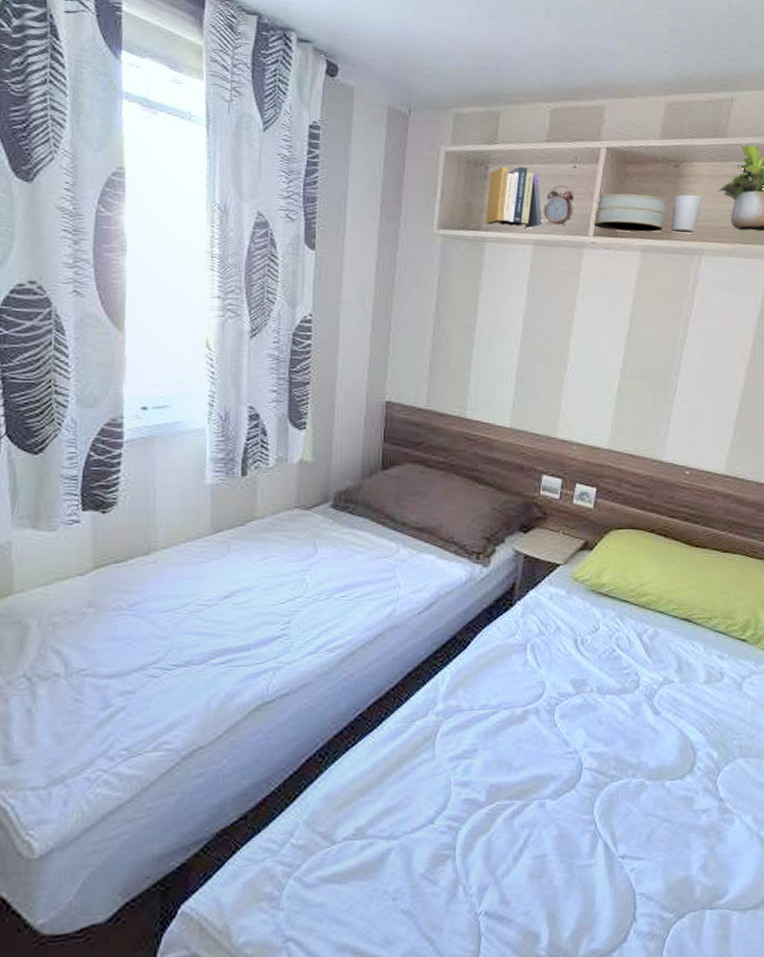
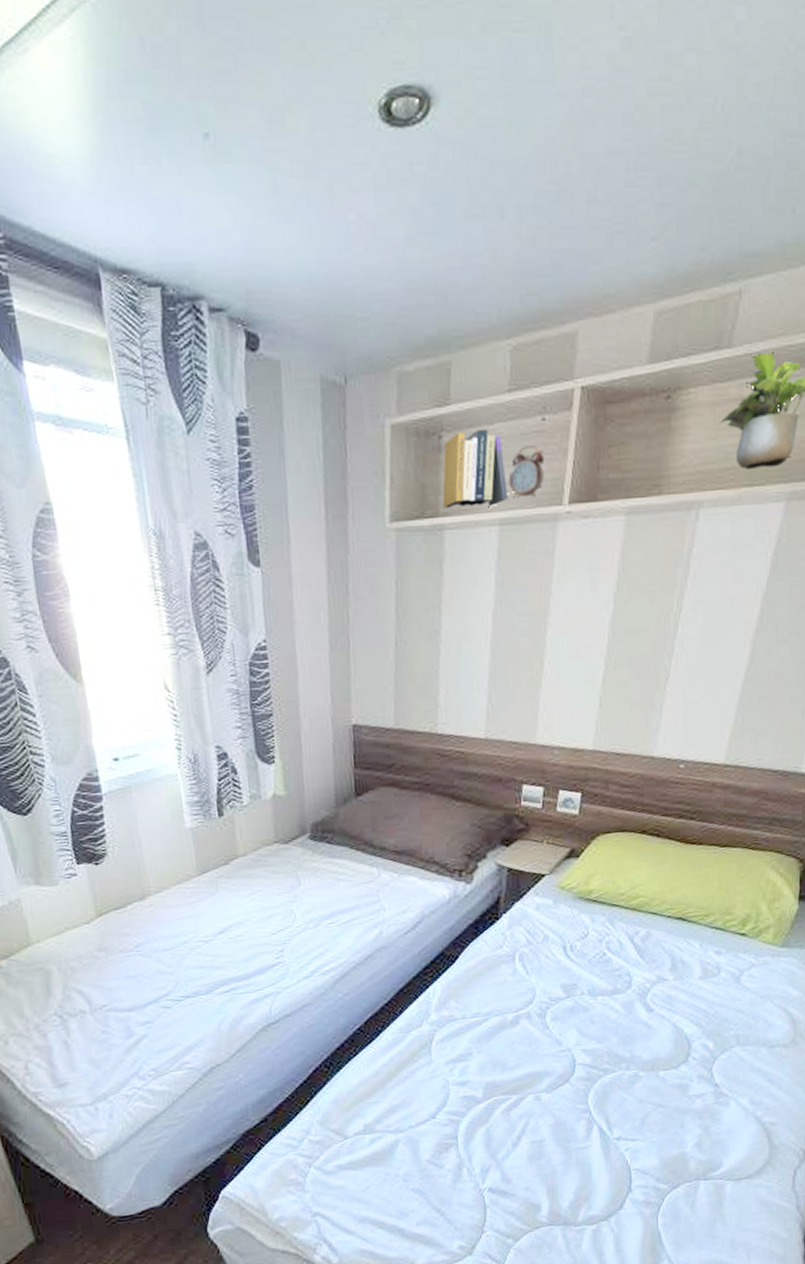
decorative box: present [593,193,667,233] -> none [568,441,657,494]
candle holder: present [671,194,703,234] -> none [662,432,702,485]

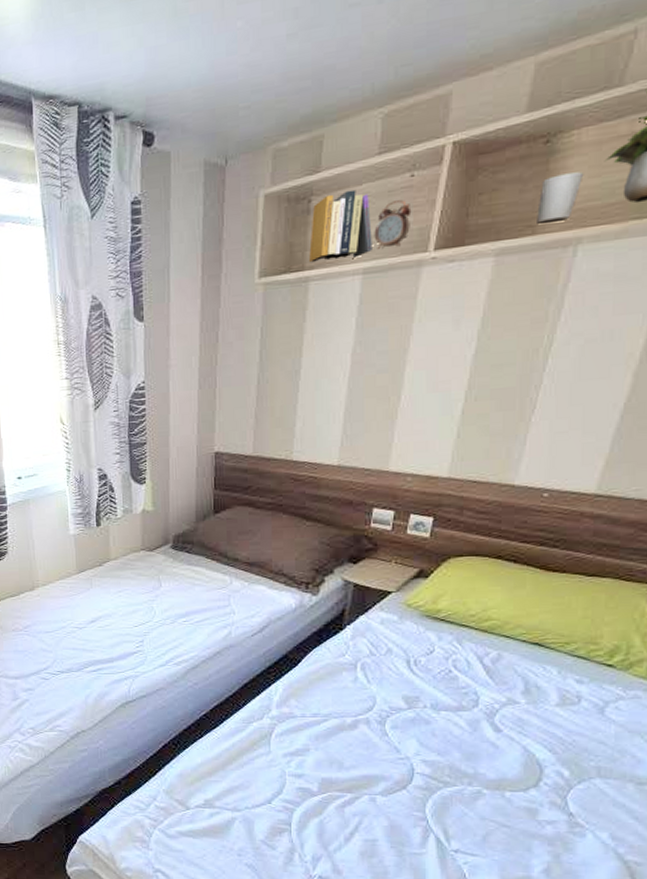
candle holder: none [662,432,702,485] -> present [537,172,584,225]

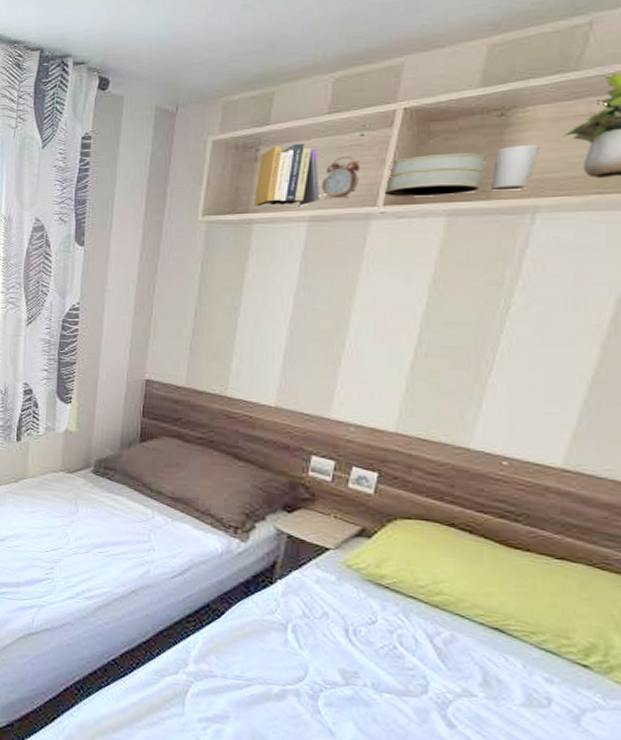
decorative box: none [434,186,532,240] -> present [383,152,486,197]

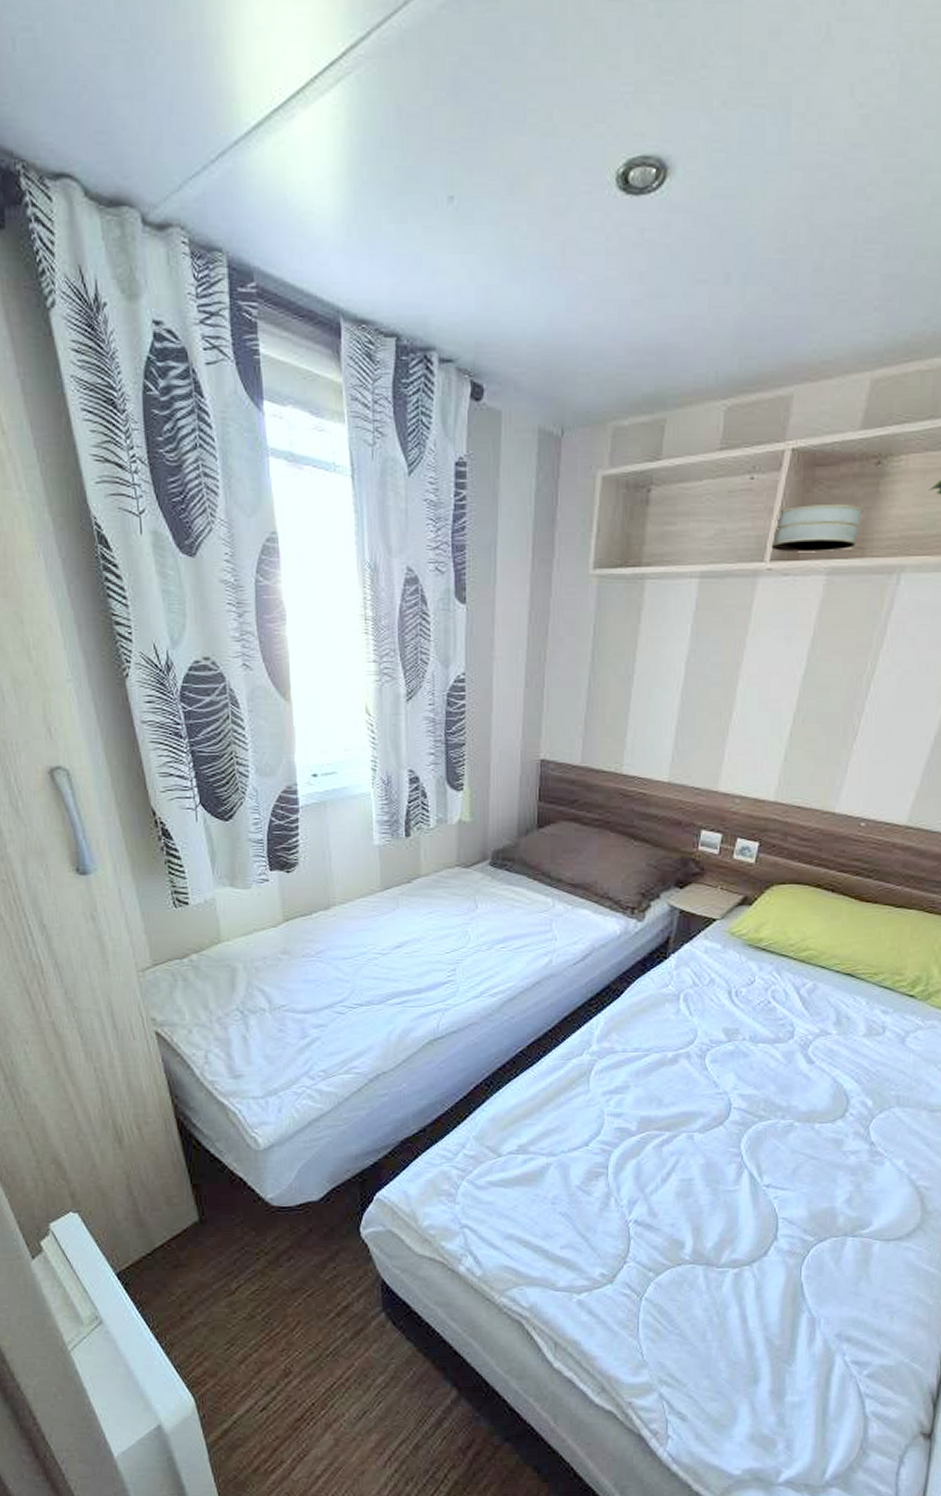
books: present [254,143,320,207] -> none [647,484,711,559]
alarm clock: present [321,156,361,199] -> none [712,503,750,552]
candle holder: present [492,145,541,191] -> none [866,498,910,548]

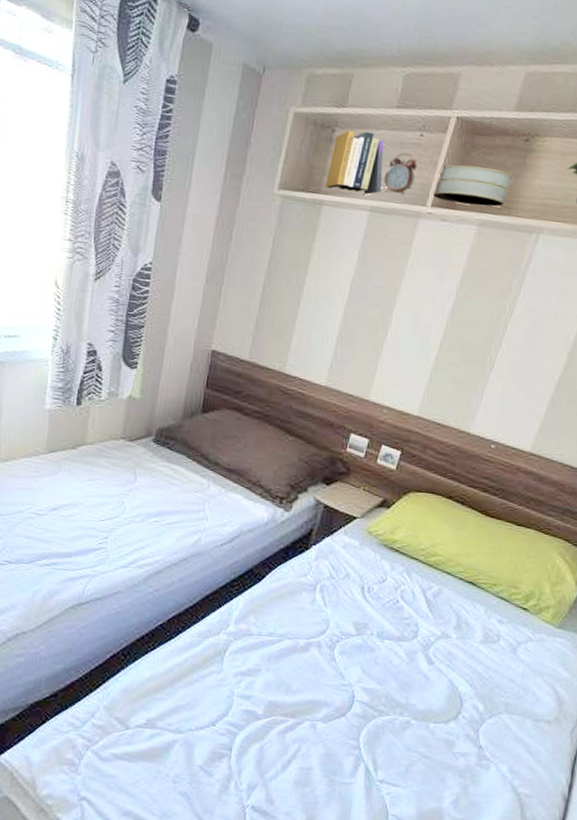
books: none [647,484,711,559] -> present [326,130,384,195]
alarm clock: none [712,503,750,552] -> present [383,153,418,195]

